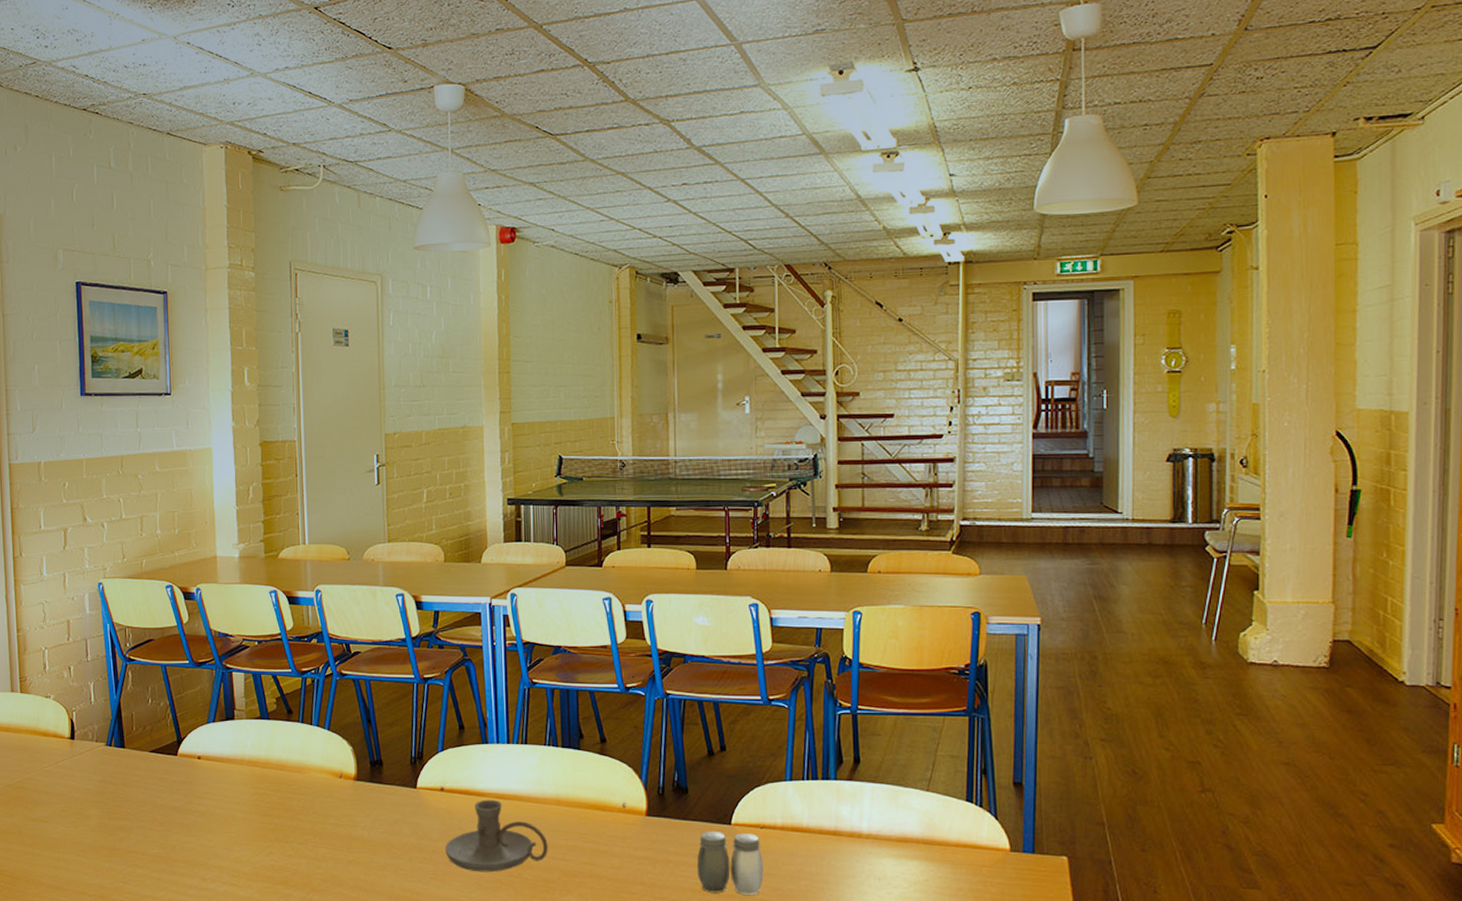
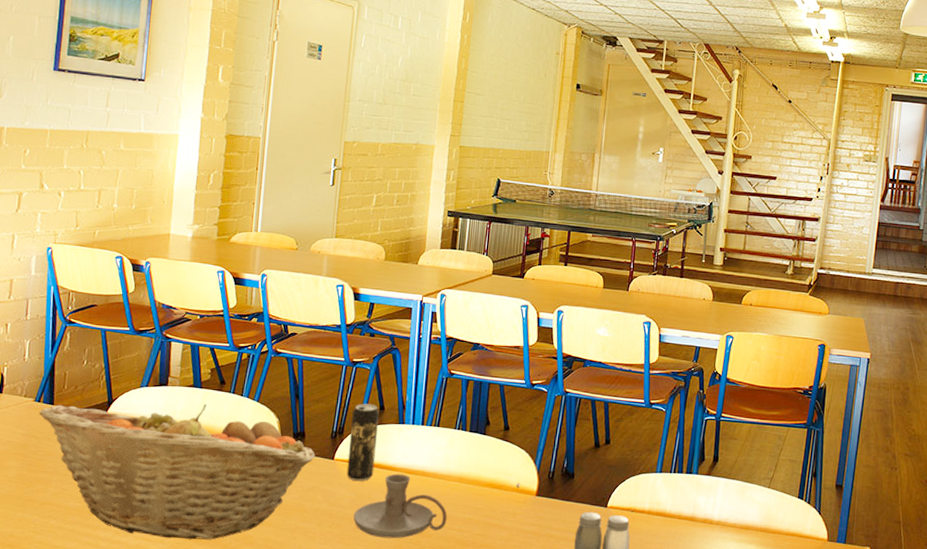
fruit basket: none [111,736,396,883] -> present [38,404,315,540]
beverage can: none [430,723,461,810] -> present [346,403,380,481]

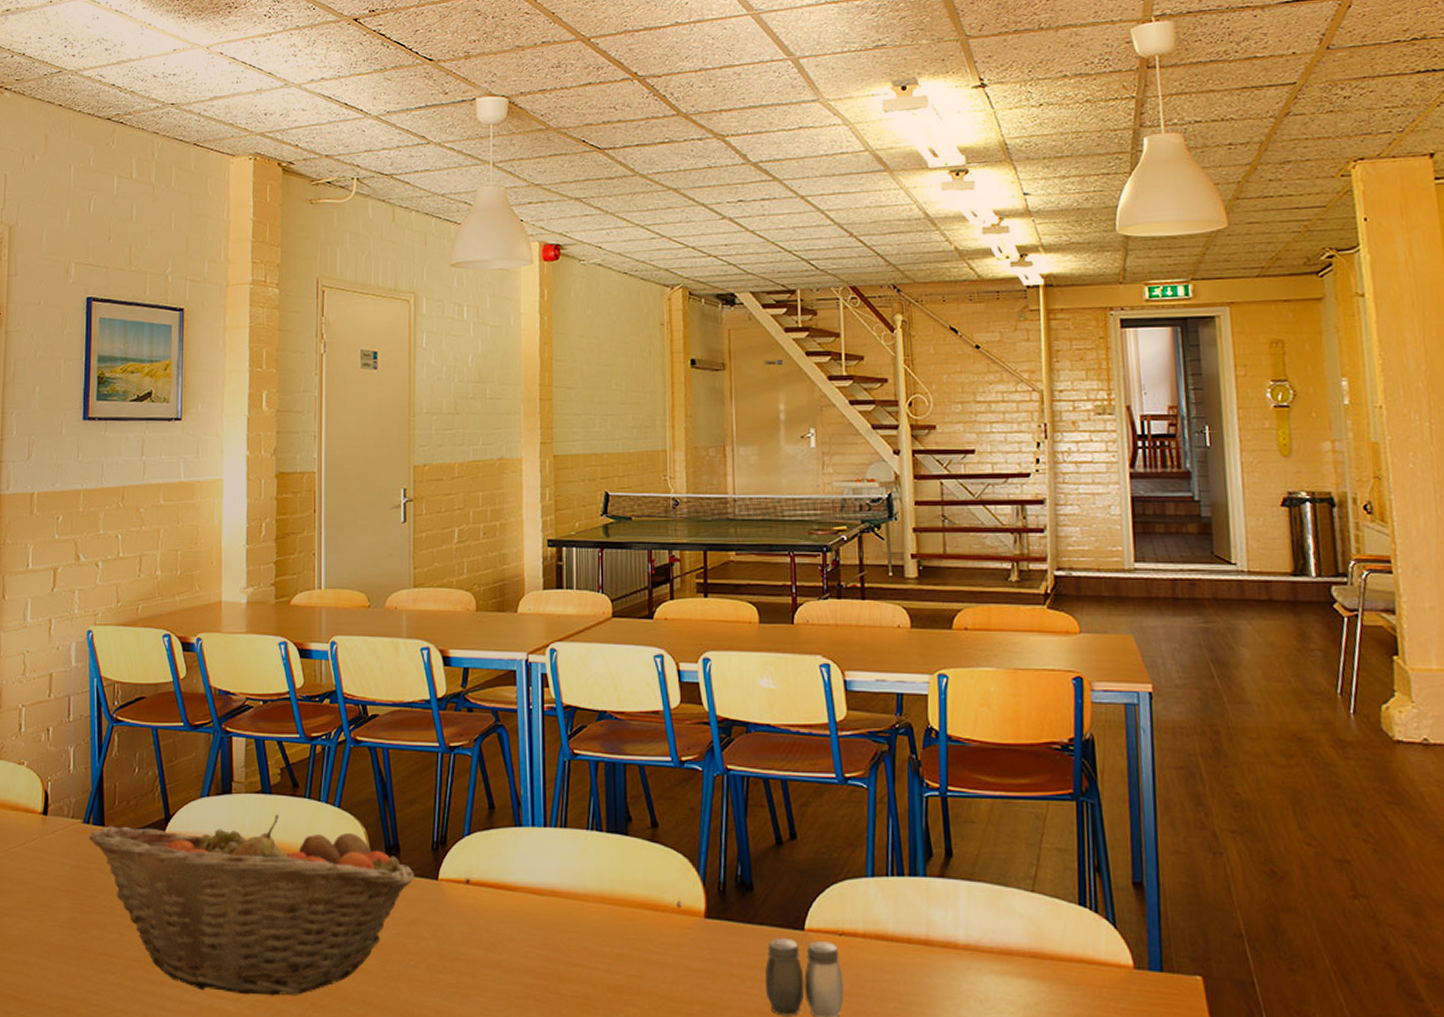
beverage can: present [346,403,380,481] -> none [455,800,490,907]
candle holder: present [353,473,447,539] -> none [470,895,590,986]

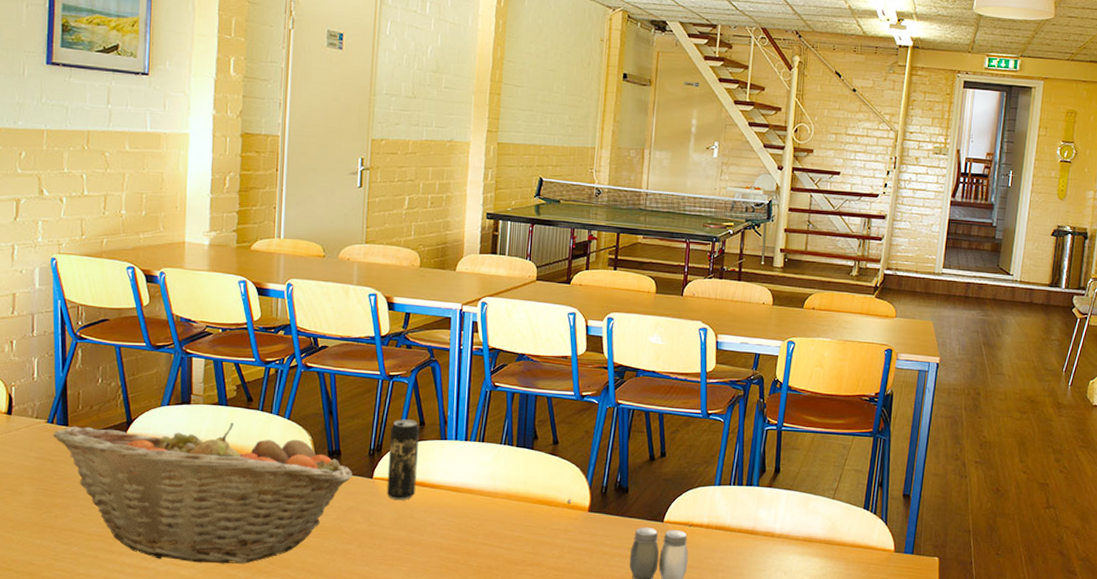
beverage can: none [455,800,490,907] -> present [386,418,420,500]

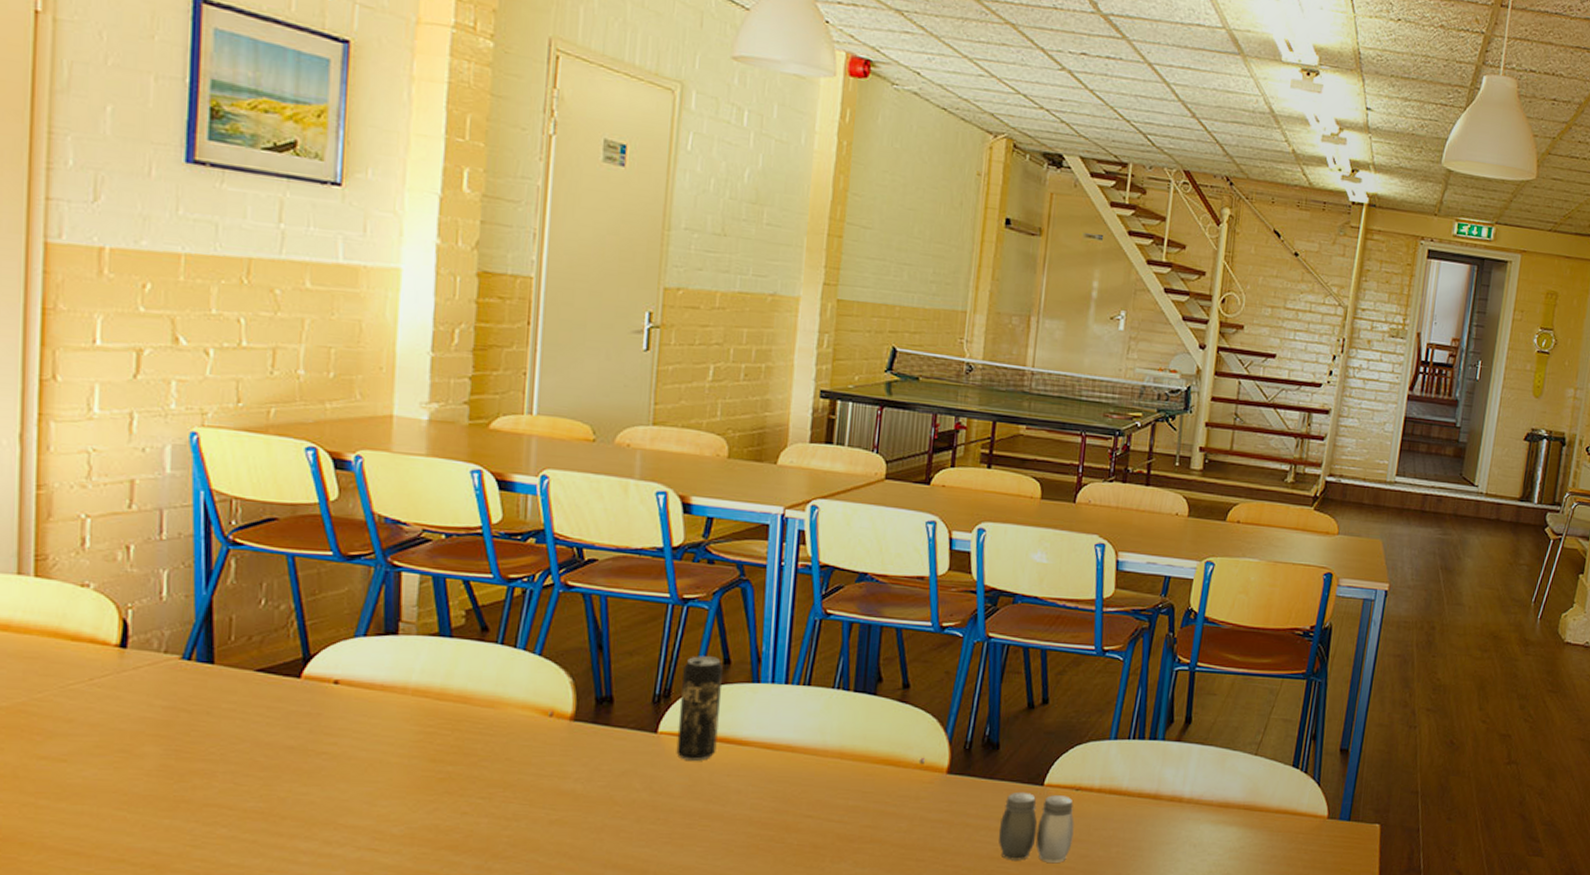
fruit basket: present [52,422,352,564] -> none [189,659,629,848]

